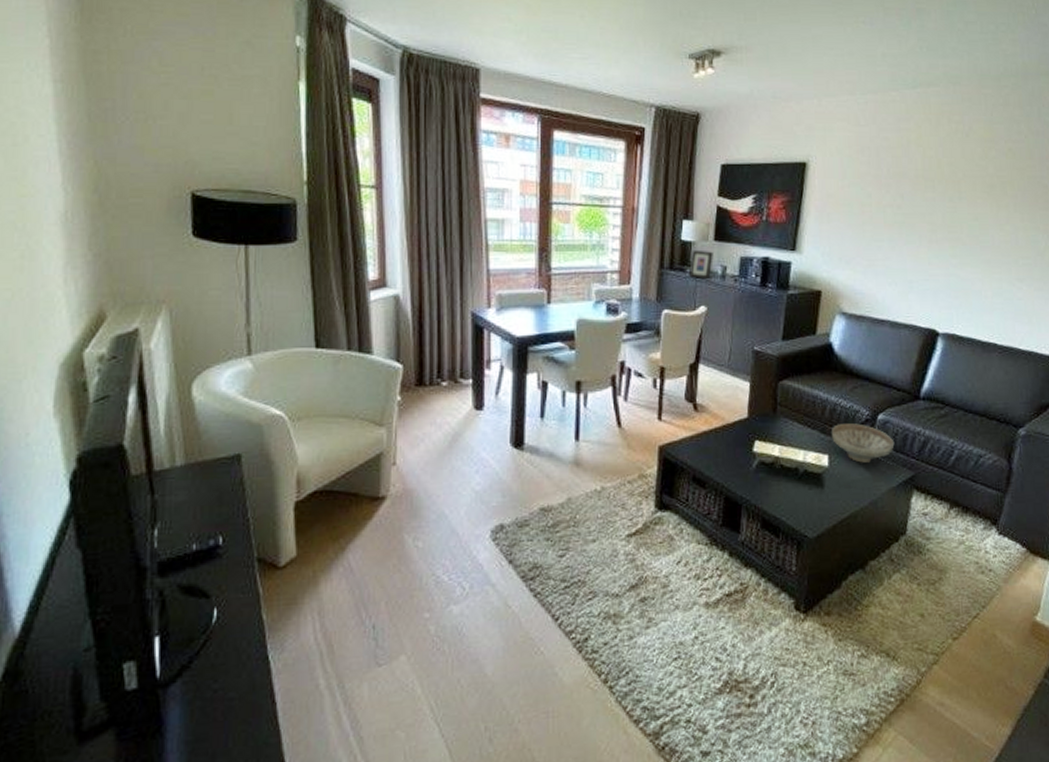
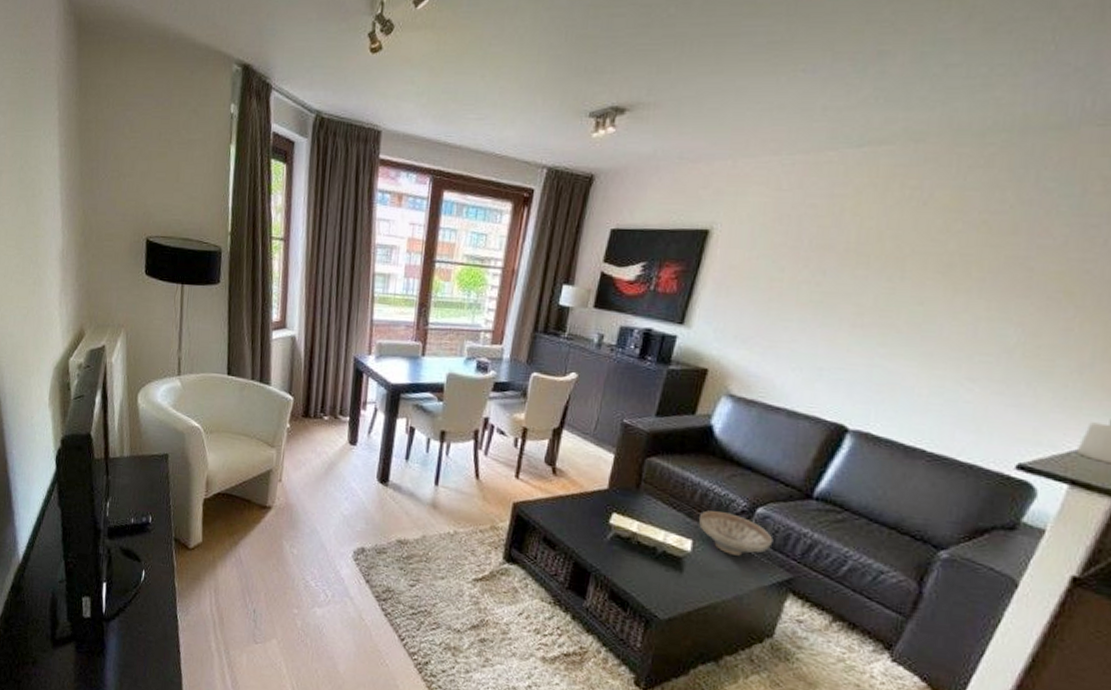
picture frame: present [689,250,713,280] -> none [563,315,591,347]

